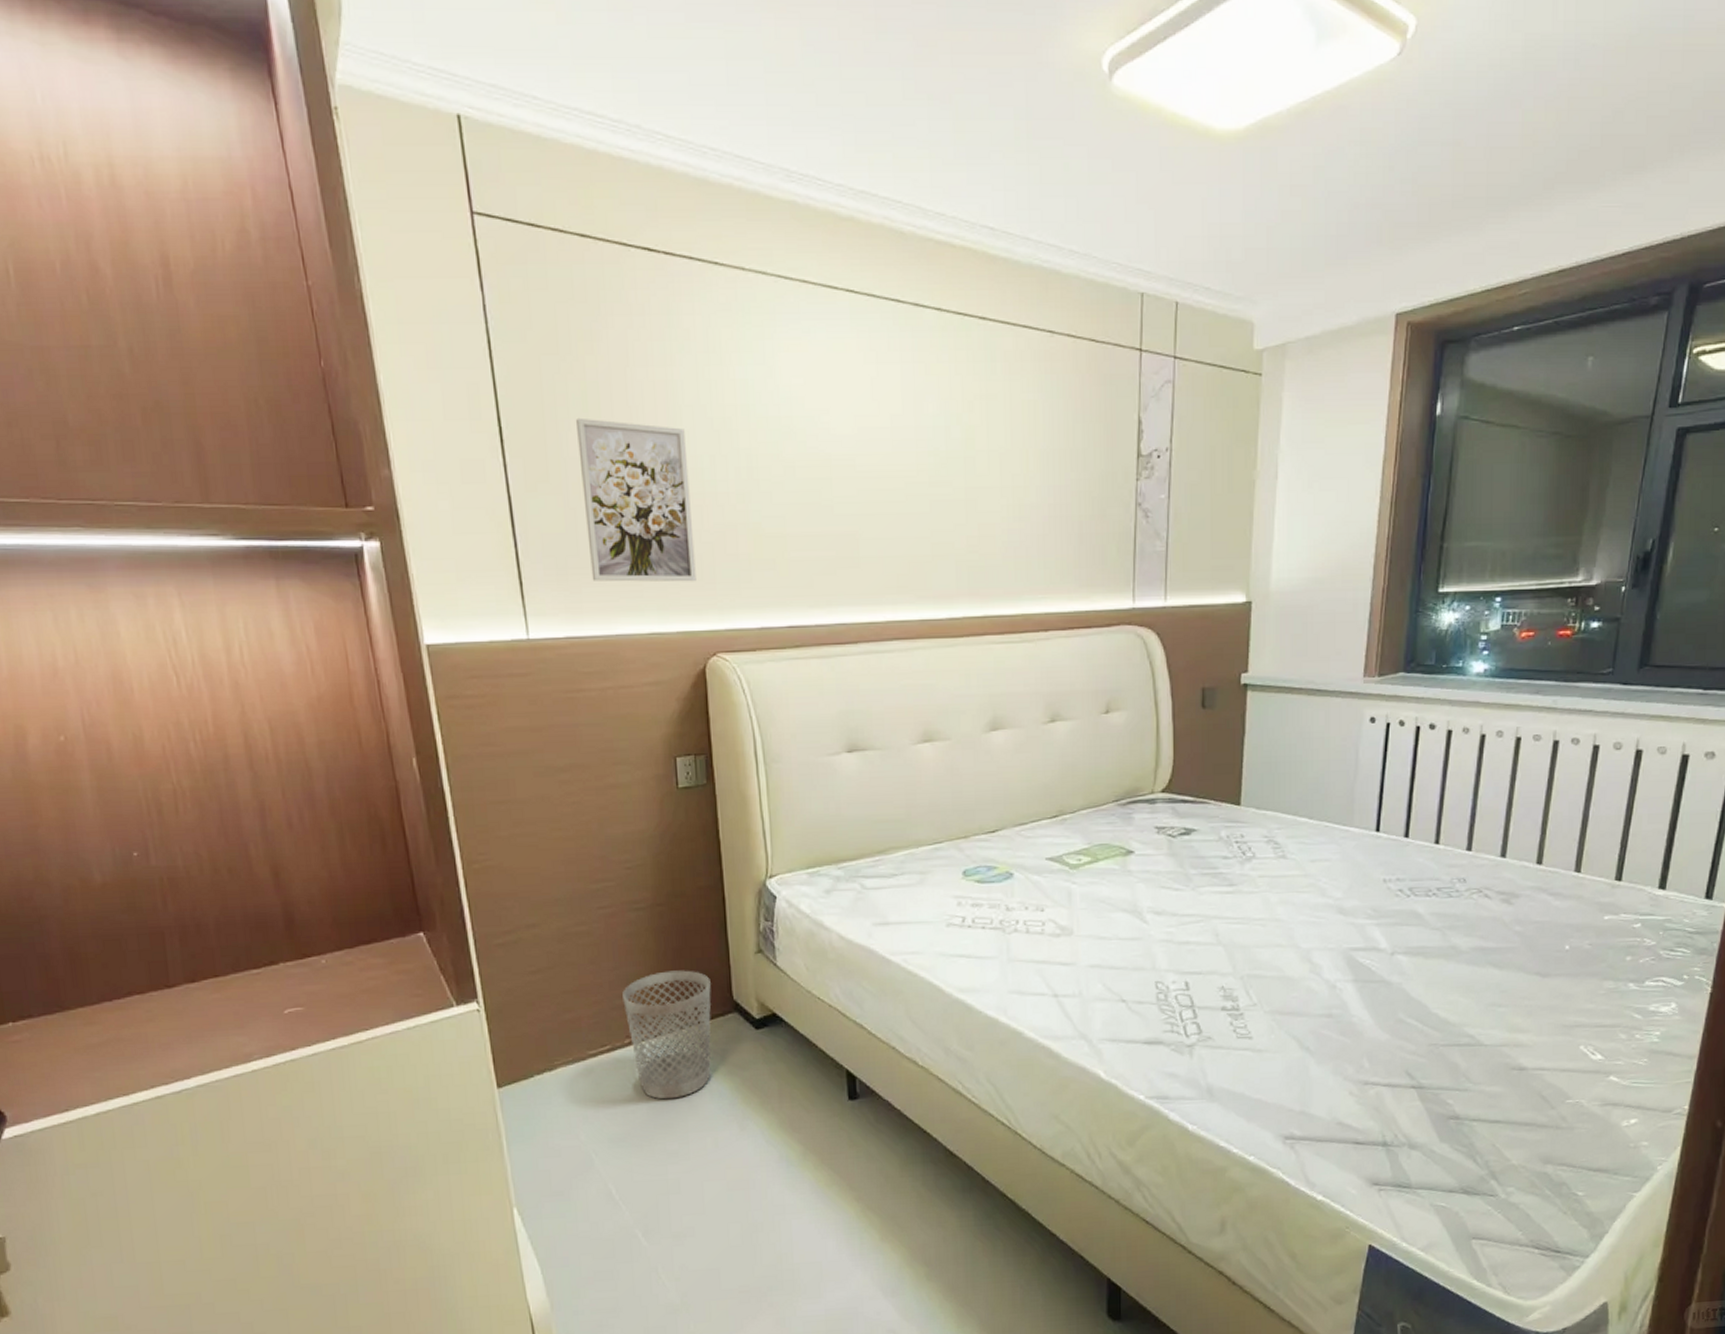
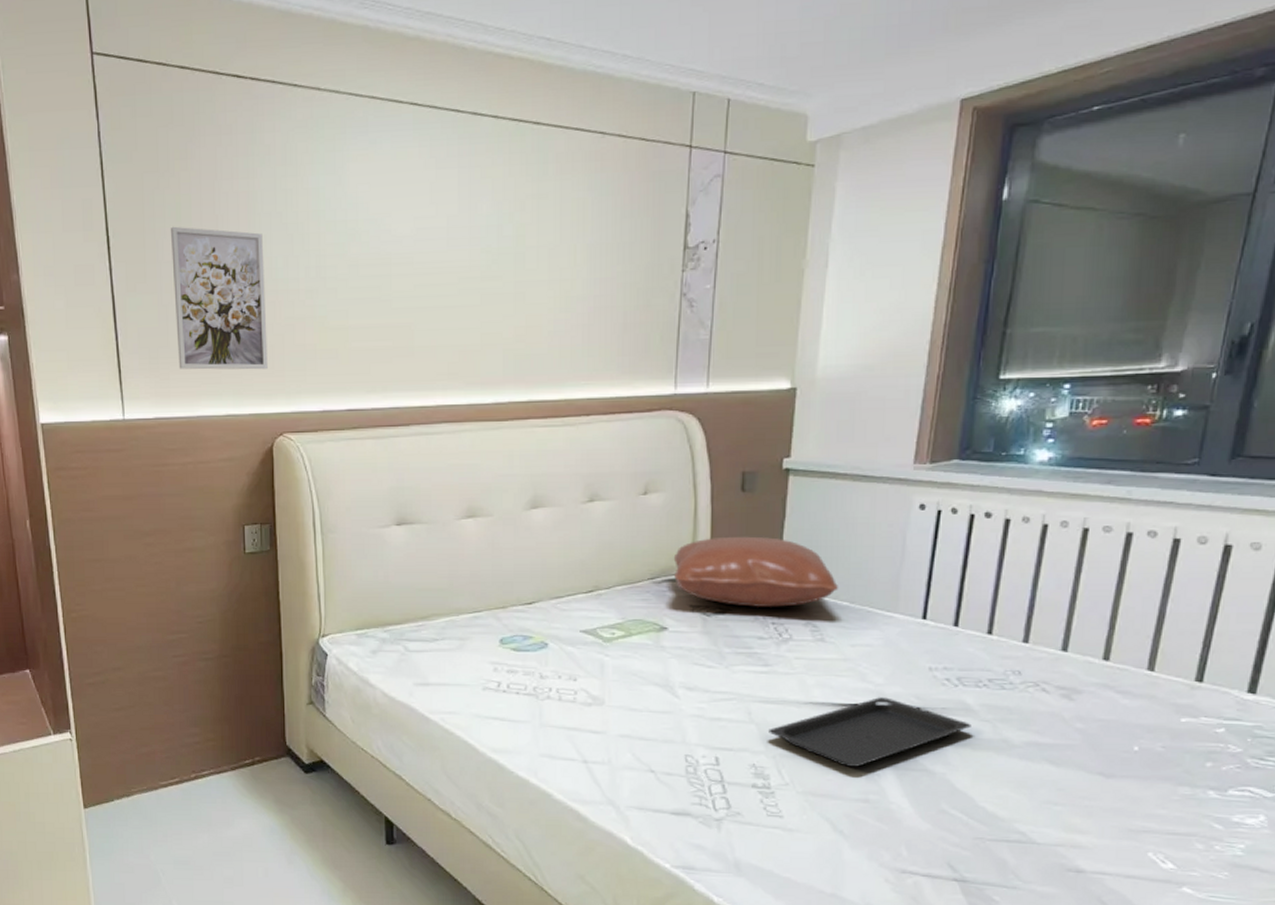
wastebasket: present [622,970,711,1100] -> none [191,715,267,830]
pillow: none [1137,754,1297,826] -> present [673,536,838,607]
serving tray: none [1236,911,1423,983] -> present [768,697,971,767]

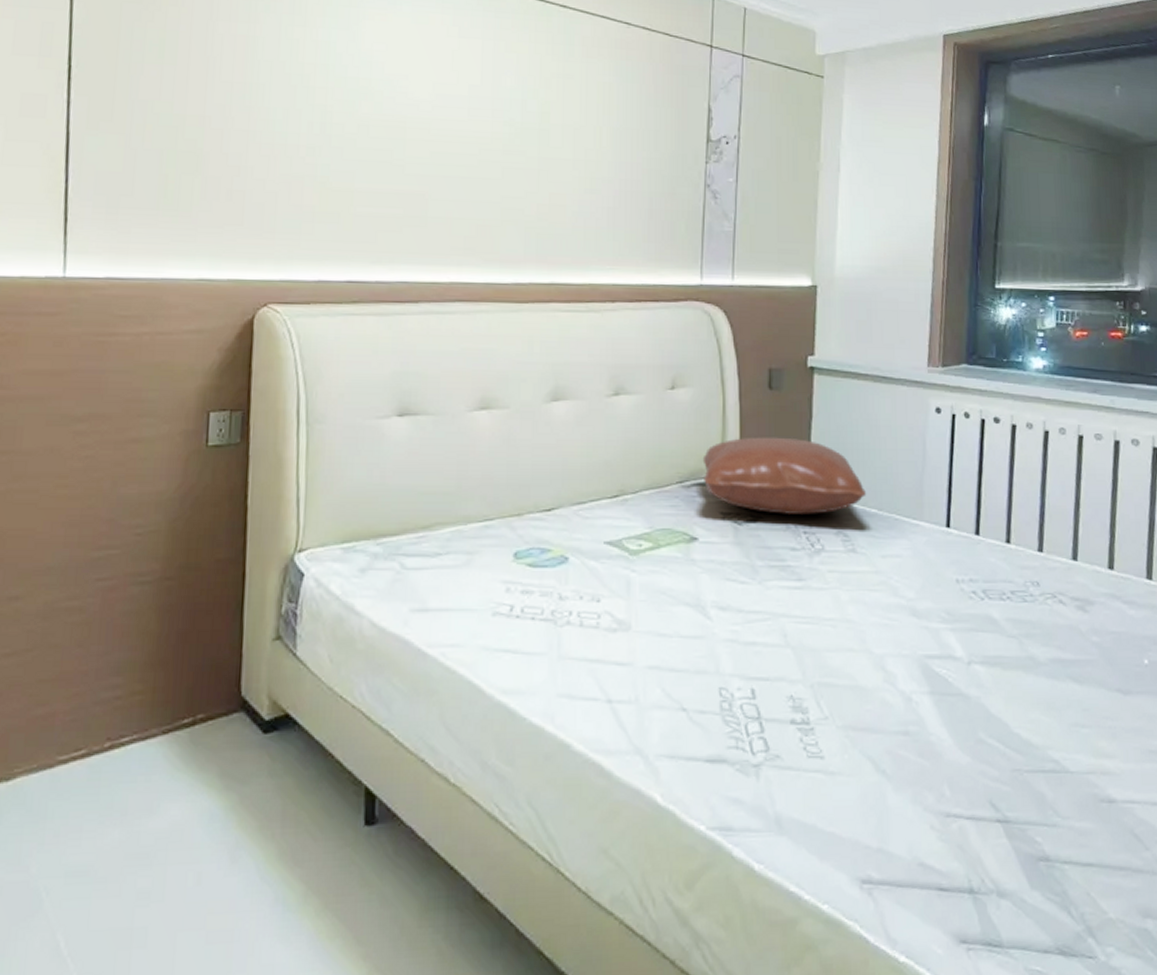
wall art: present [170,226,268,370] -> none [143,63,261,230]
serving tray: present [768,697,971,767] -> none [805,613,1000,694]

